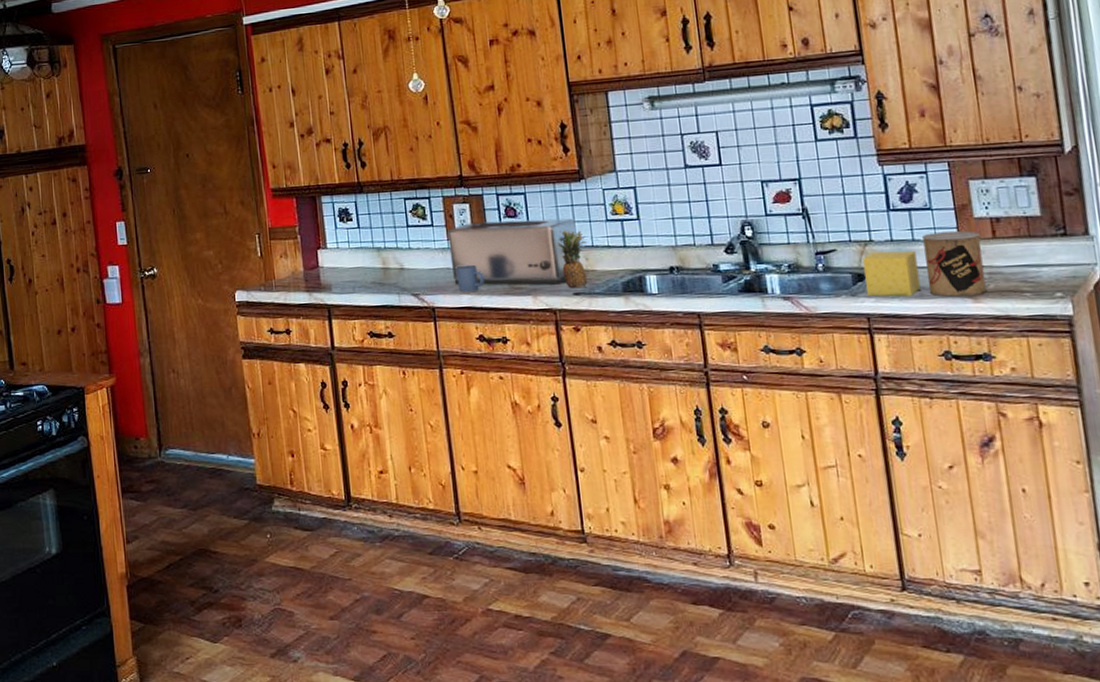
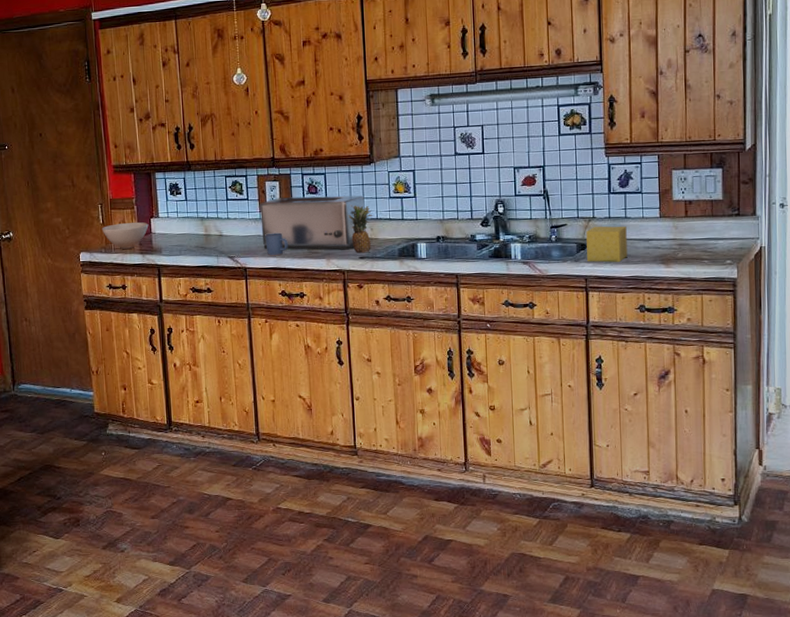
bowl: none [260,254,315,286] -> present [101,222,149,249]
tin can: present [921,231,987,298] -> none [632,211,676,264]

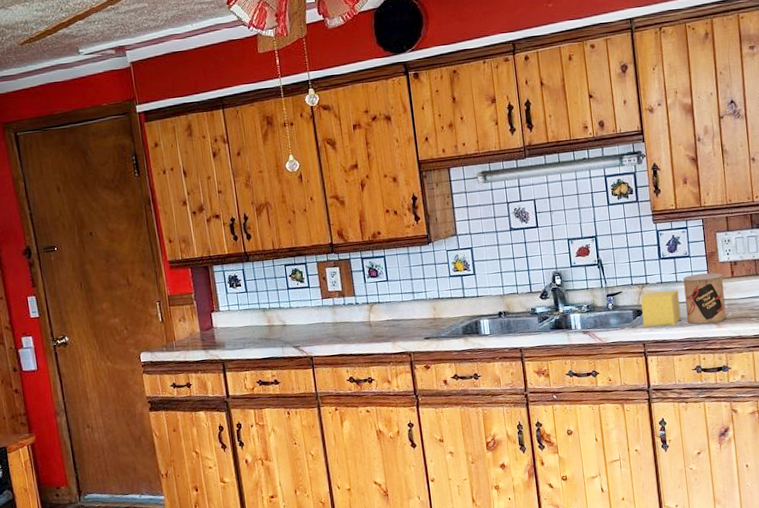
bowl: present [101,222,149,249] -> none [161,317,210,346]
toaster: present [260,195,367,251] -> none [322,276,430,337]
mug: present [265,232,289,256] -> none [329,318,354,343]
fruit: present [347,205,373,254] -> none [409,286,435,335]
tin can: none [632,211,676,264] -> present [682,272,727,325]

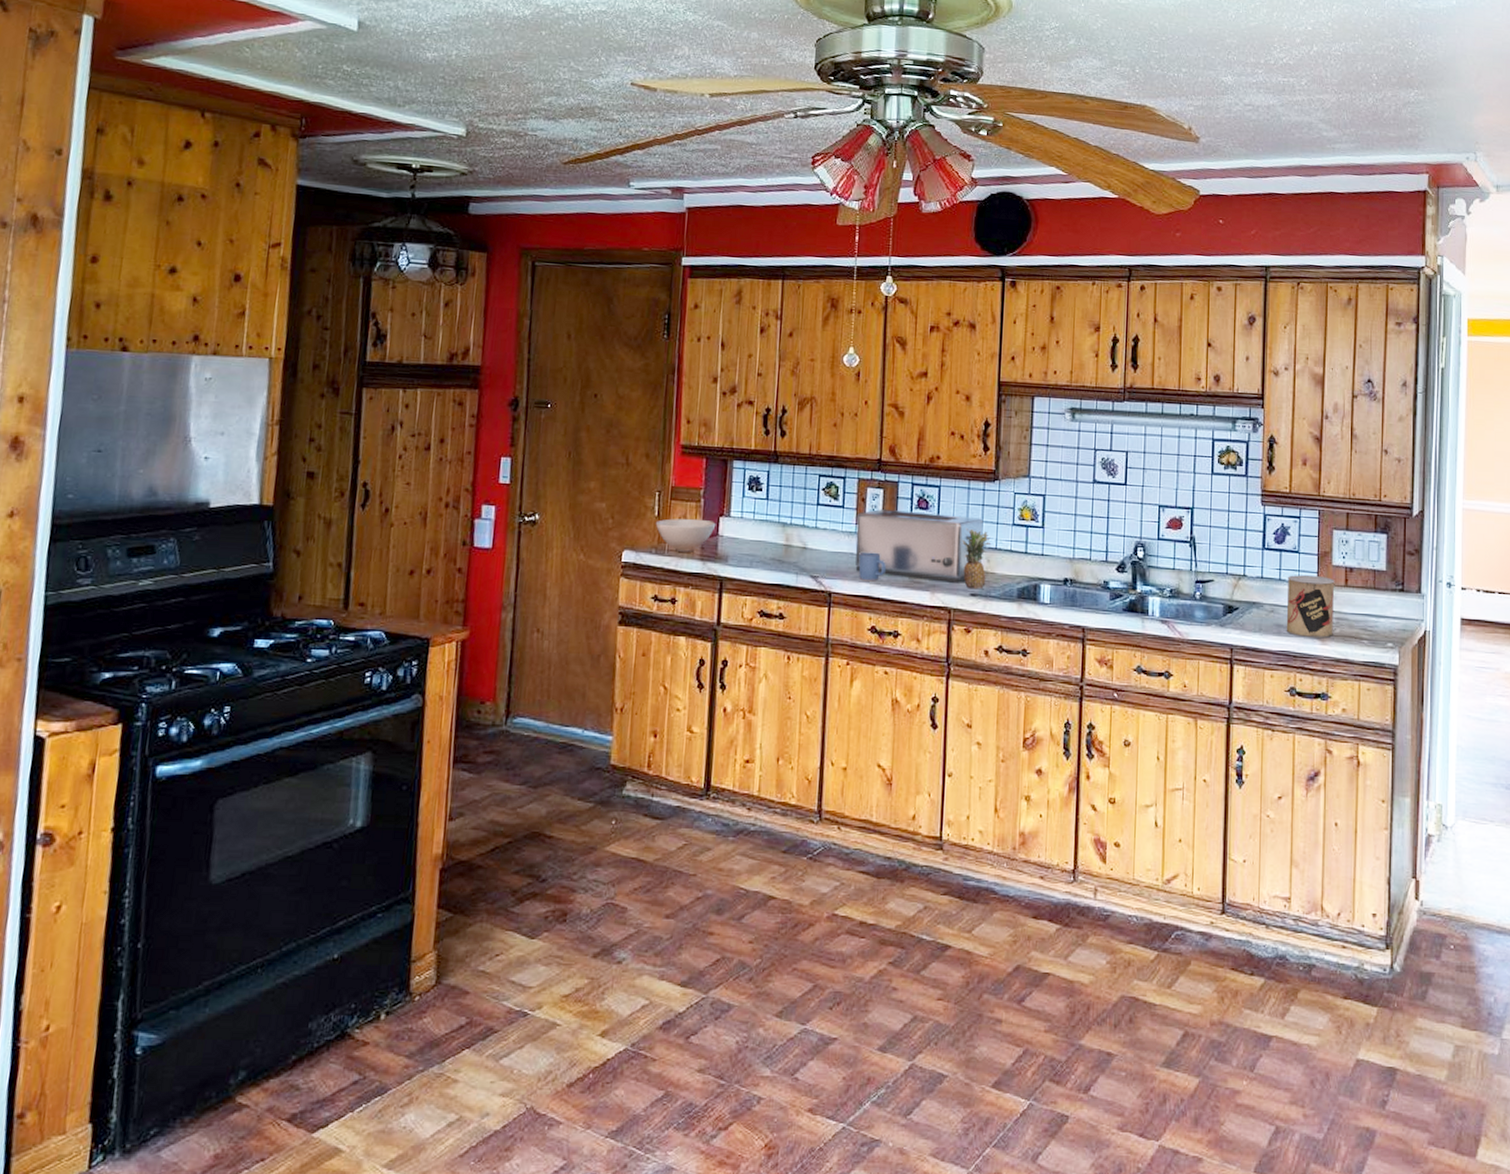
bowl: none [161,317,210,346] -> present [655,518,716,552]
toaster: none [322,276,430,337] -> present [855,508,984,583]
mug: none [329,318,354,343] -> present [858,552,887,582]
fruit: none [409,286,435,335] -> present [961,528,992,590]
sponge: present [641,290,681,328] -> none [1234,586,1280,633]

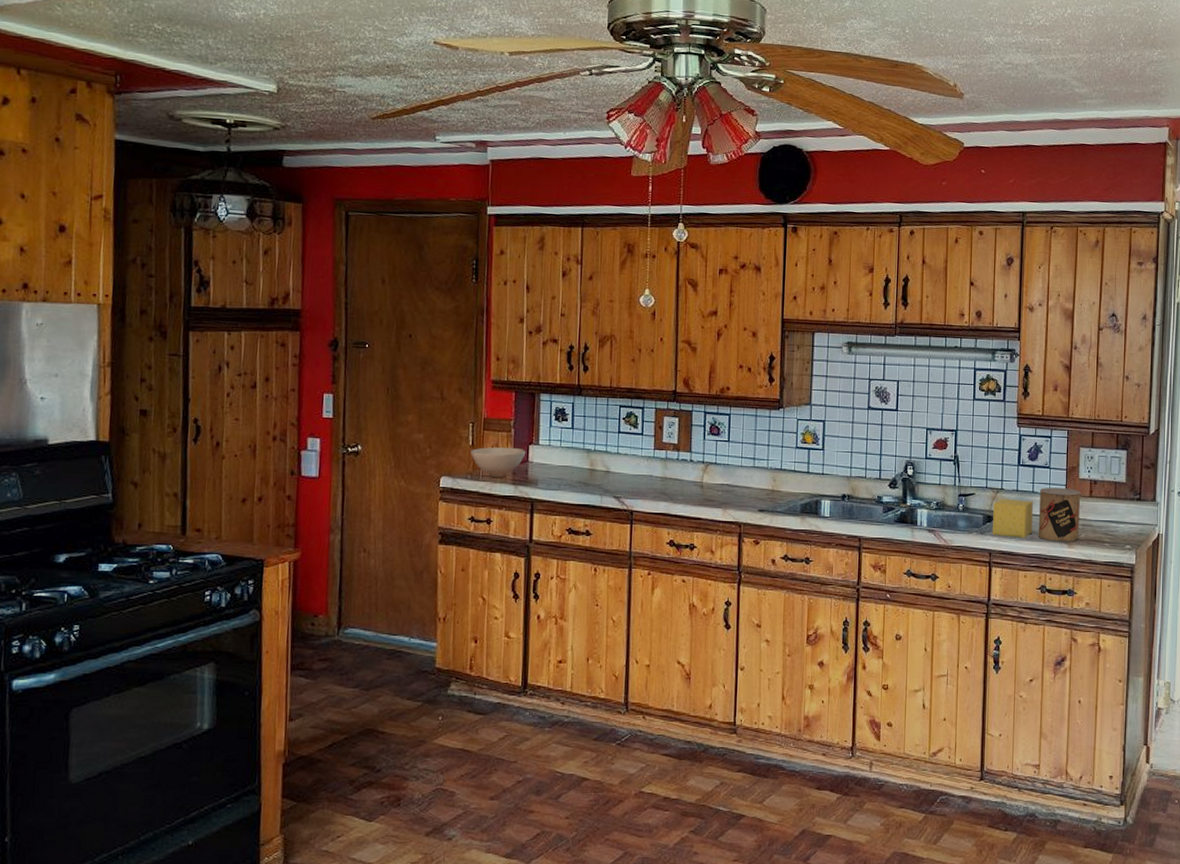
toaster: present [855,508,984,583] -> none [653,435,770,501]
mug: present [858,552,887,582] -> none [657,474,683,501]
fruit: present [961,528,992,590] -> none [749,451,777,506]
sponge: none [1234,586,1280,633] -> present [993,498,1033,539]

